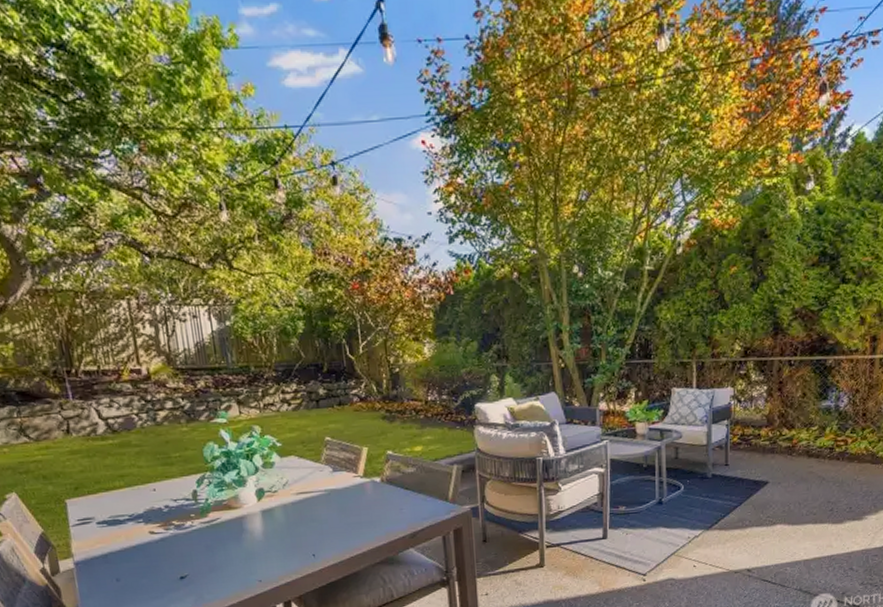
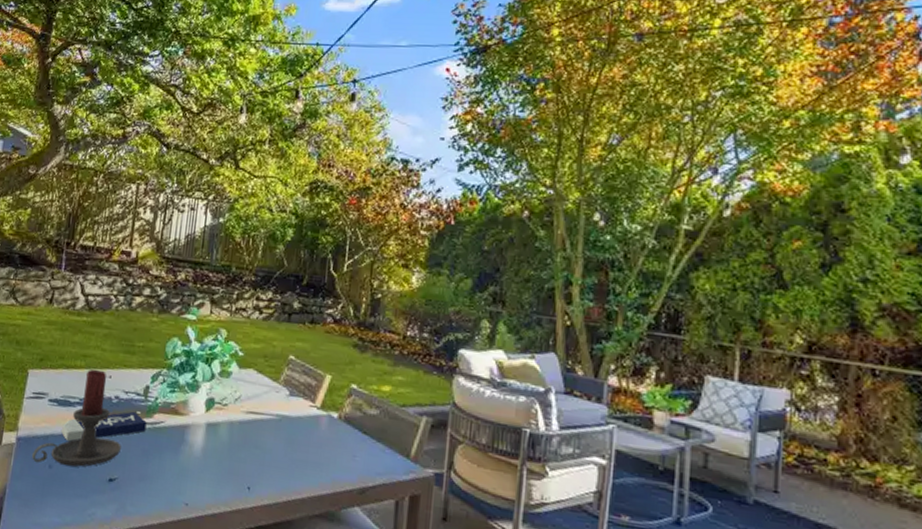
candle holder: none [95,485,184,580] -> present [31,369,121,467]
book: none [118,515,204,555] -> present [61,411,147,442]

